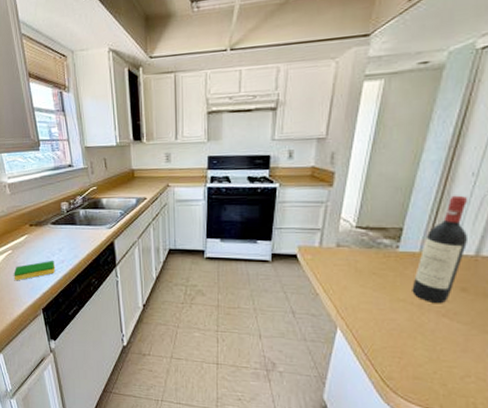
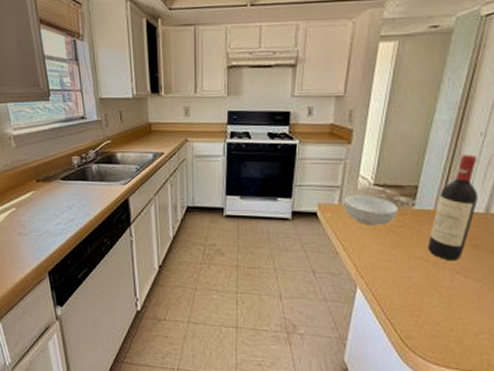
dish sponge: present [14,260,56,281] -> none [17,218,64,242]
cereal bowl: none [323,237,381,268] -> present [343,195,398,226]

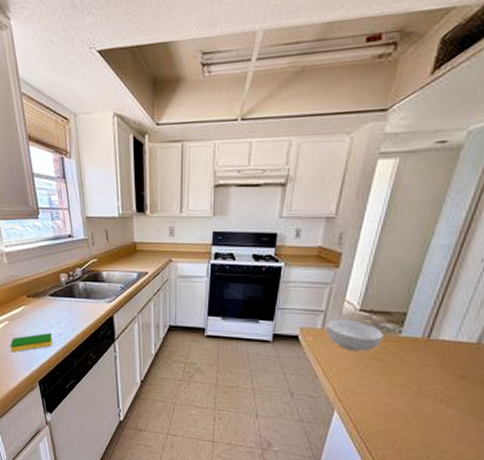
dish sponge: none [17,218,64,242] -> present [10,332,53,353]
wine bottle: present [427,154,479,261] -> none [411,281,476,390]

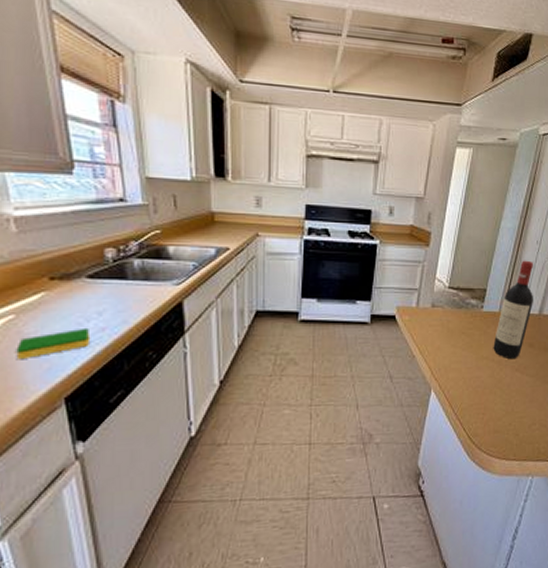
cereal bowl: present [326,319,383,352] -> none [420,297,469,328]
wine bottle: none [411,281,476,390] -> present [493,260,534,360]

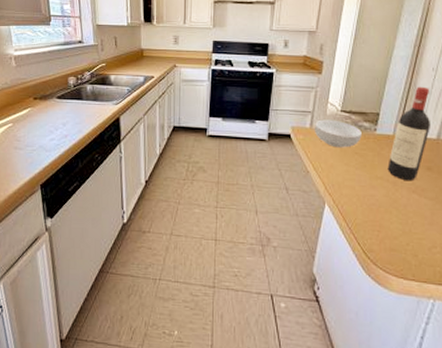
dish sponge: present [16,327,91,360] -> none [12,134,58,156]
cereal bowl: none [420,297,469,328] -> present [314,119,362,148]

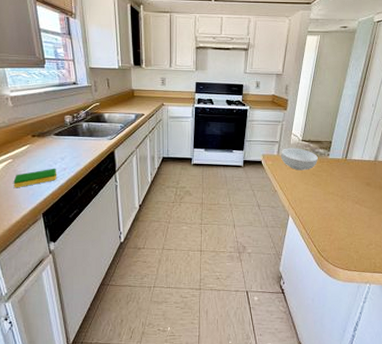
dish sponge: none [12,134,58,156] -> present [13,168,57,188]
wine bottle: present [387,86,432,181] -> none [337,119,371,195]

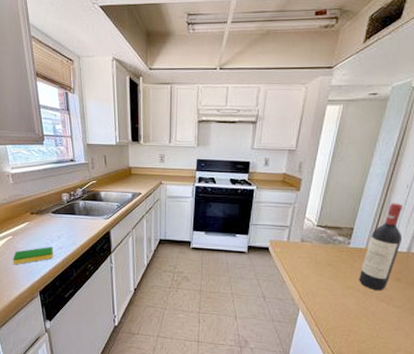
cereal bowl: present [280,148,318,171] -> none [291,233,336,260]
wine bottle: none [337,119,371,195] -> present [359,203,404,291]

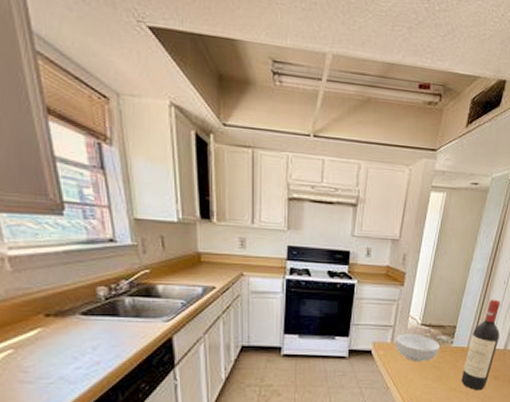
dish sponge: present [13,246,54,265] -> none [16,361,87,392]
cereal bowl: none [291,233,336,260] -> present [395,334,440,362]

